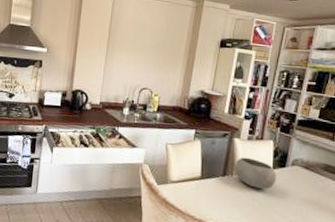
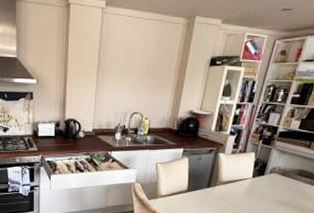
bowl: present [234,157,277,189] -> none [217,169,256,196]

